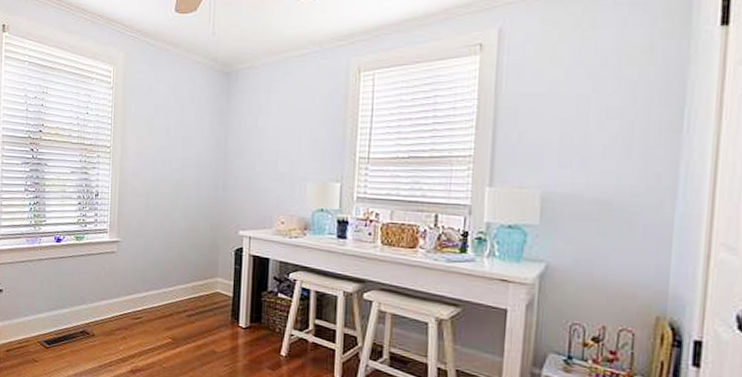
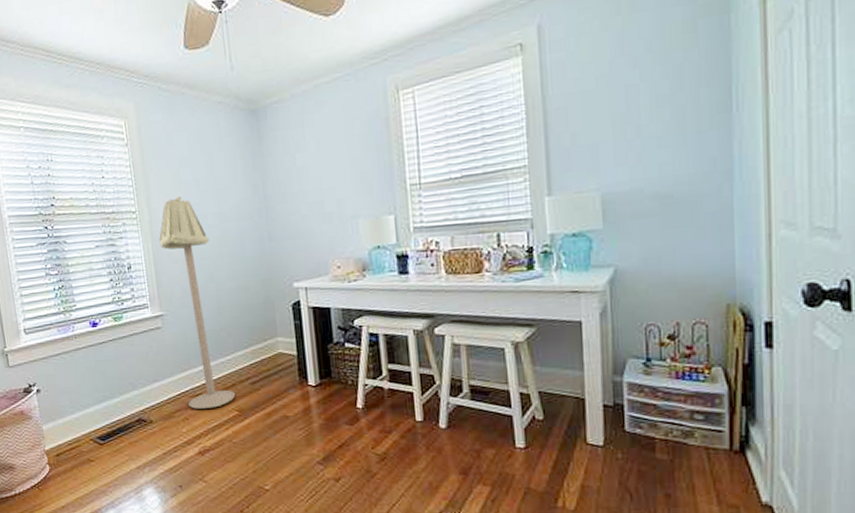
floor lamp: none [126,139,172,333] -> present [159,197,236,409]

